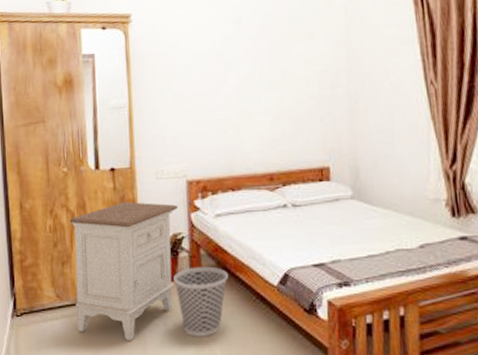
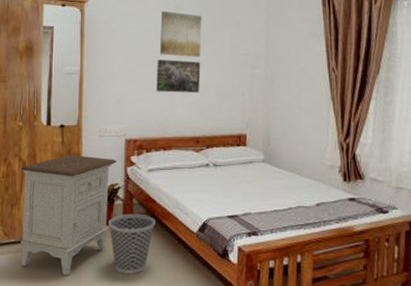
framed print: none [217,83,271,123] -> present [156,60,201,93]
wall art: none [218,25,269,79] -> present [159,10,202,58]

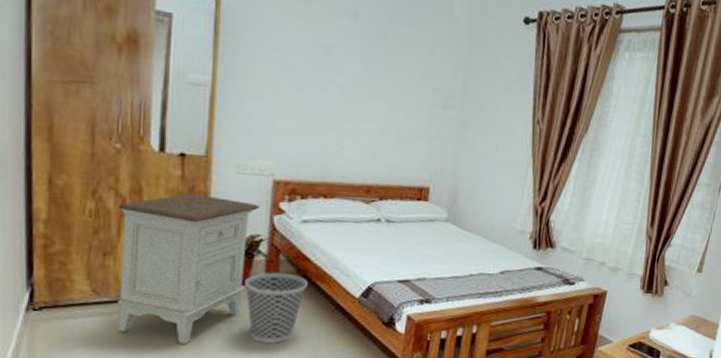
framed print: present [156,60,201,93] -> none [318,82,381,131]
wall art: present [159,10,202,58] -> none [326,16,387,86]

